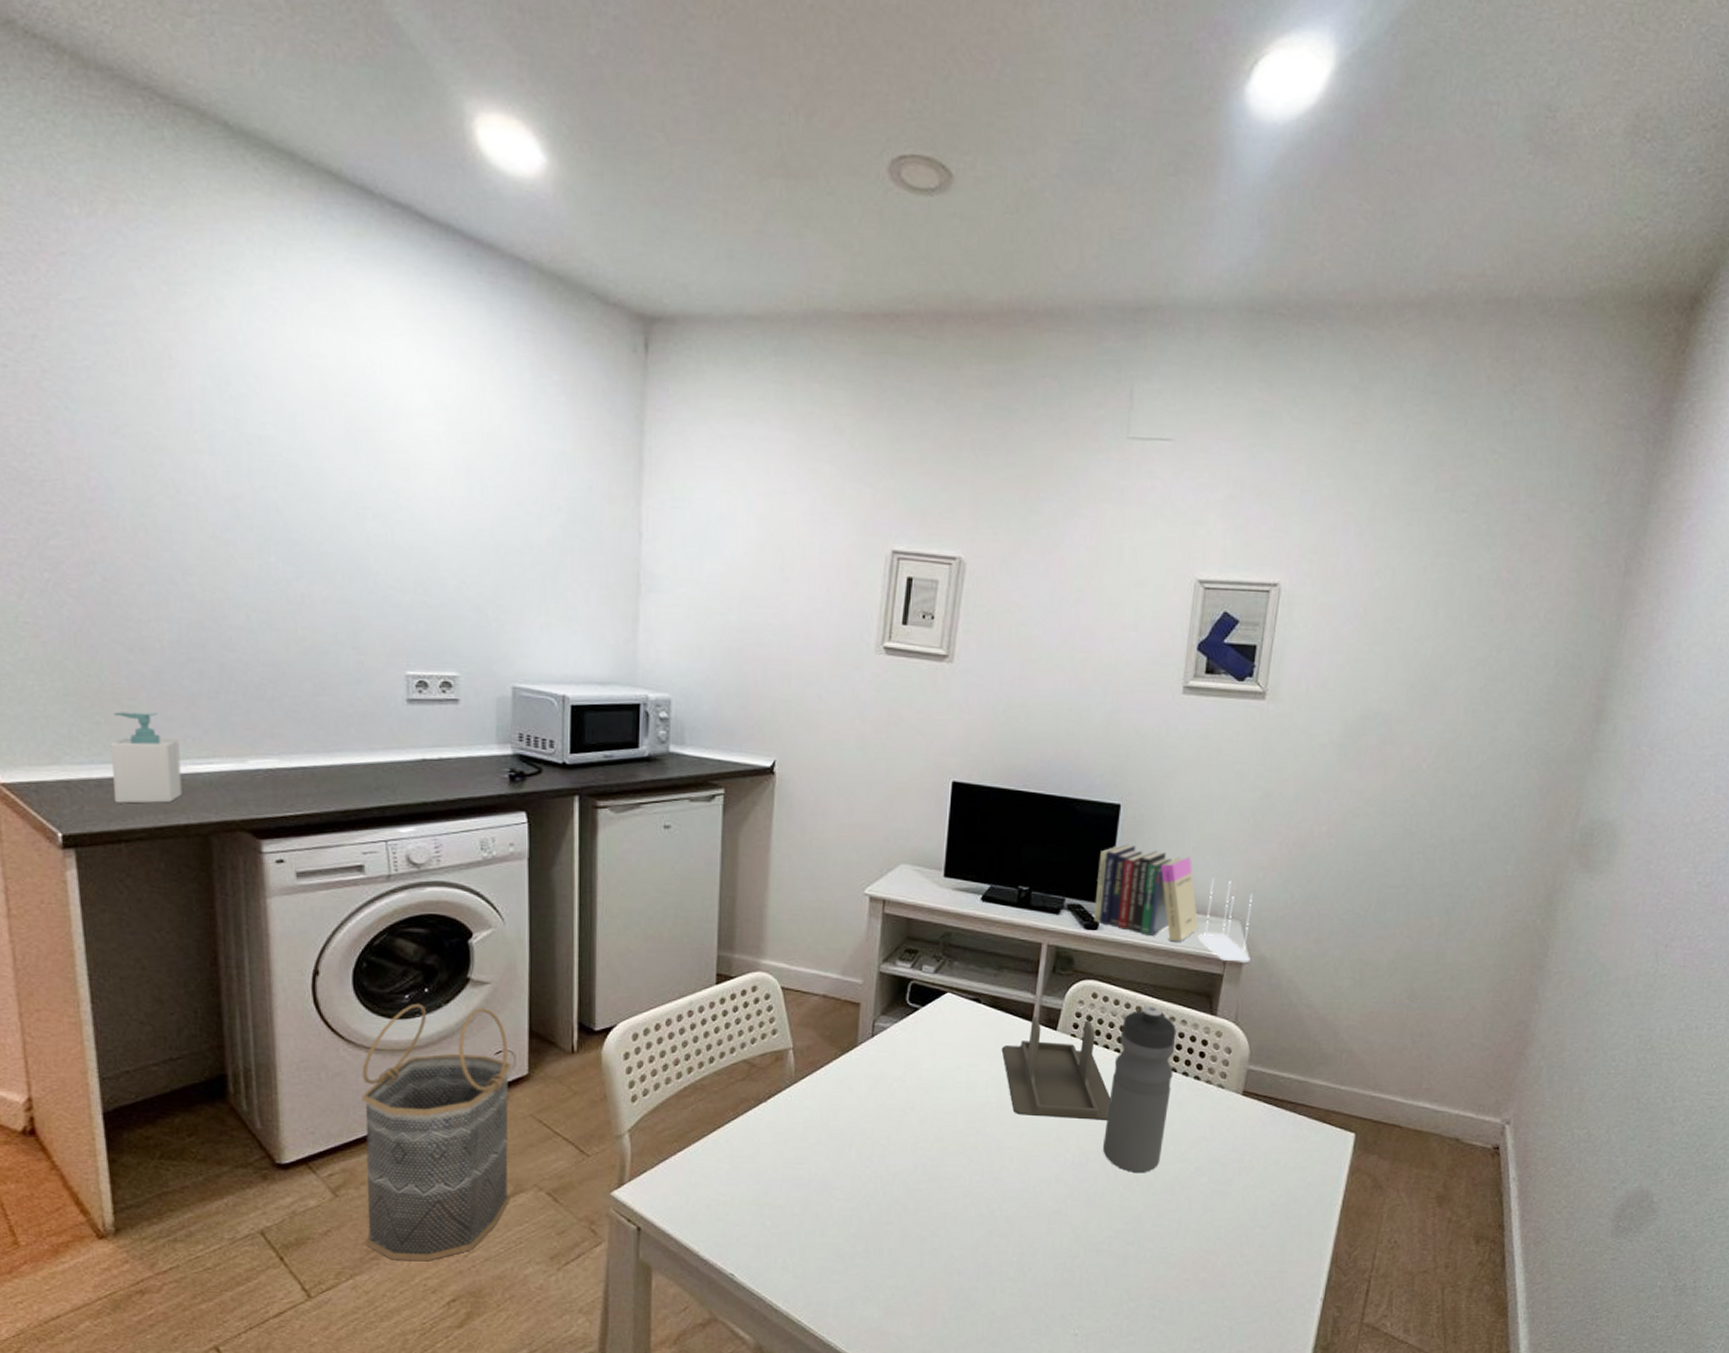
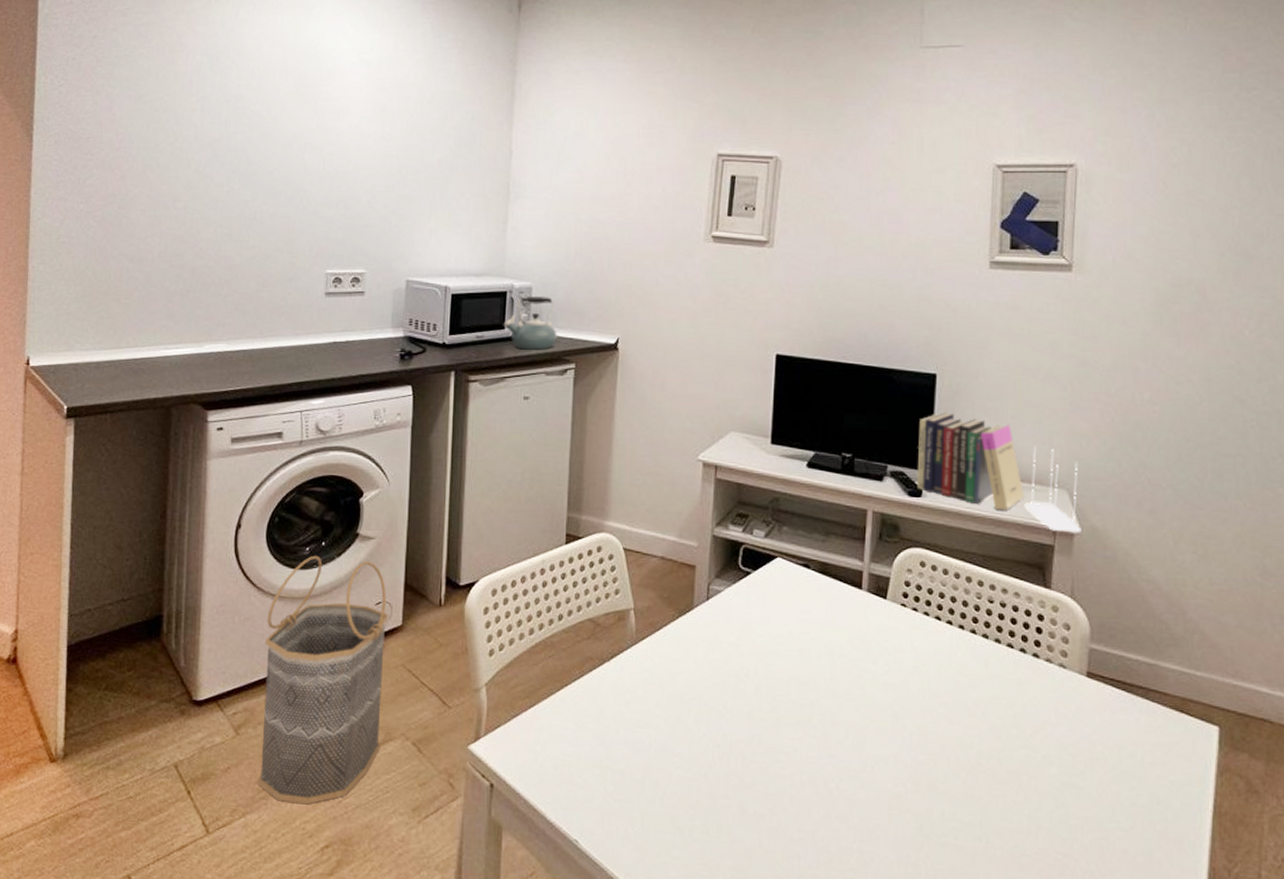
soap bottle: present [110,712,182,804] -> none [106,308,157,382]
kettle: none [636,710,702,774] -> present [503,296,557,351]
napkin holder: present [1001,1016,1111,1120] -> none [832,584,946,697]
water bottle: present [1103,1006,1177,1172] -> none [942,577,1010,758]

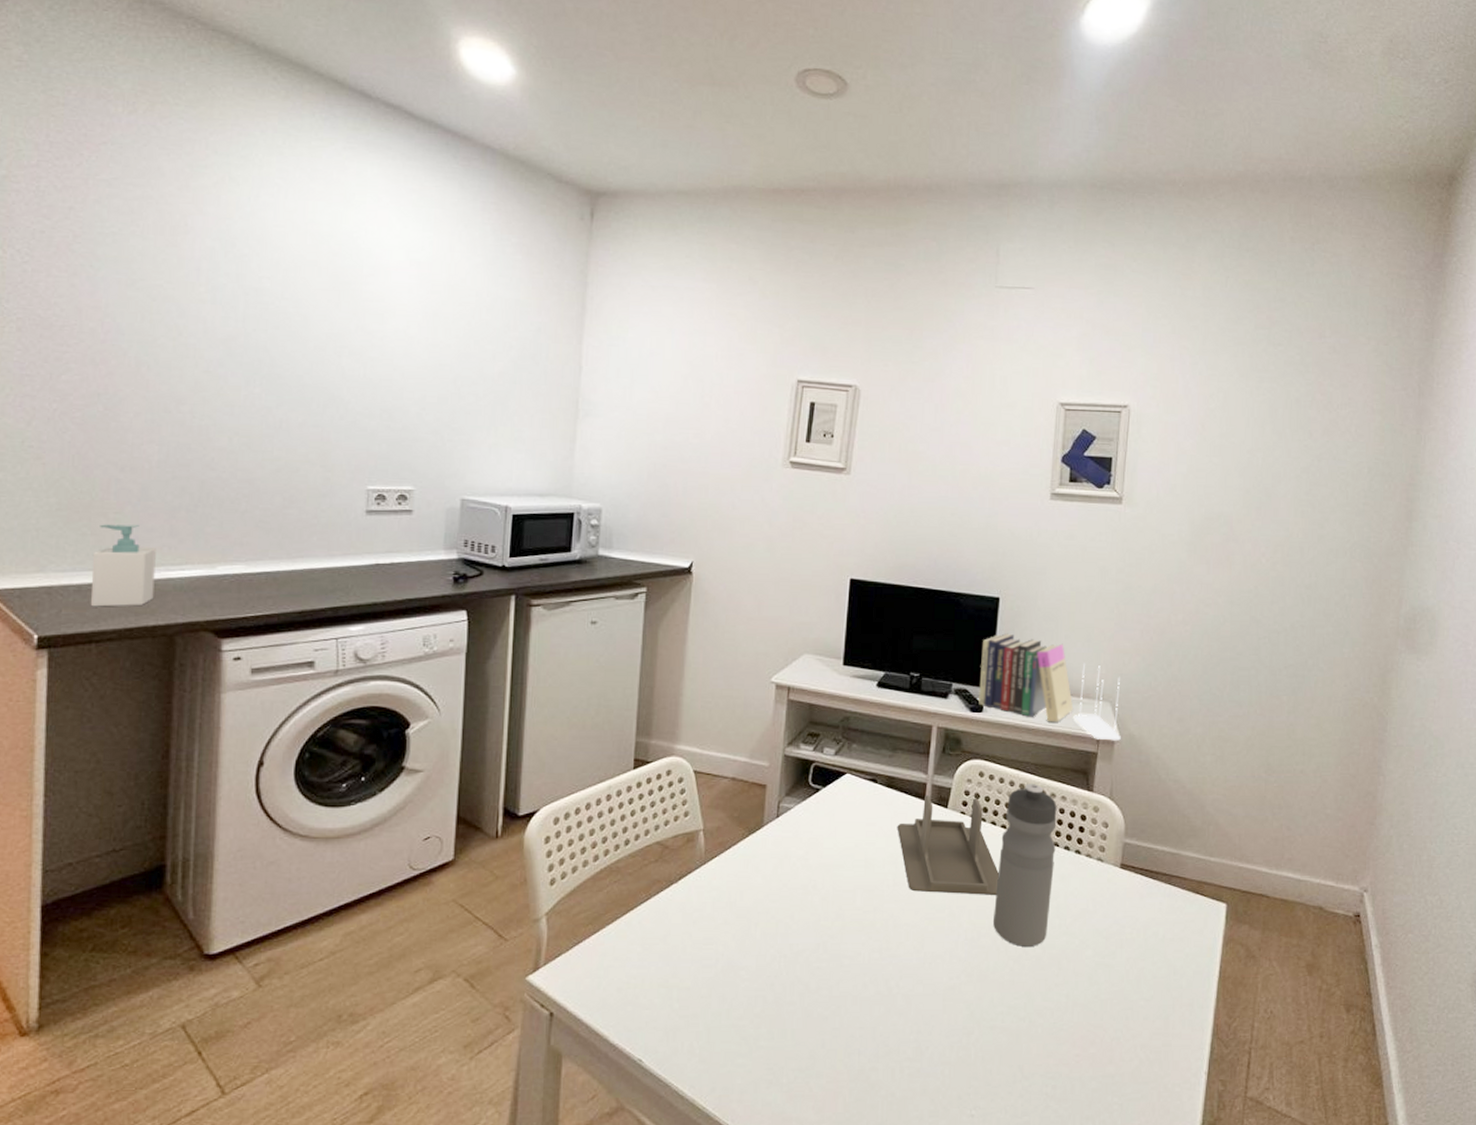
soap bottle: none [106,308,157,382] -> present [90,524,156,607]
basket: present [258,555,388,805] -> none [284,791,438,1053]
kettle: present [503,296,557,351] -> none [569,518,628,575]
napkin holder: none [832,584,946,697] -> present [897,795,999,895]
water bottle: none [942,577,1010,758] -> present [993,784,1057,947]

